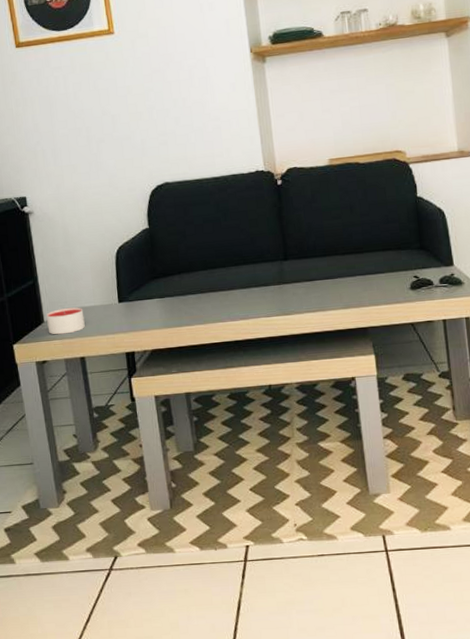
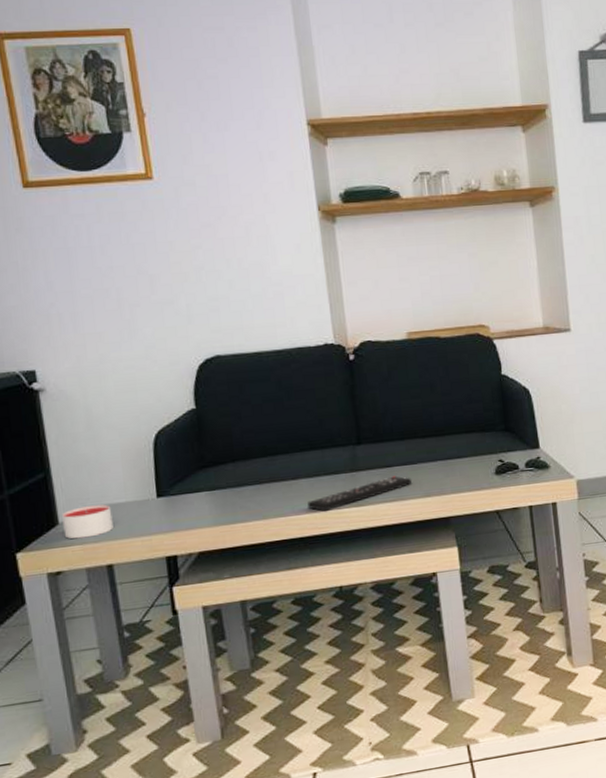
remote control: none [241,289,333,319] -> present [307,476,411,511]

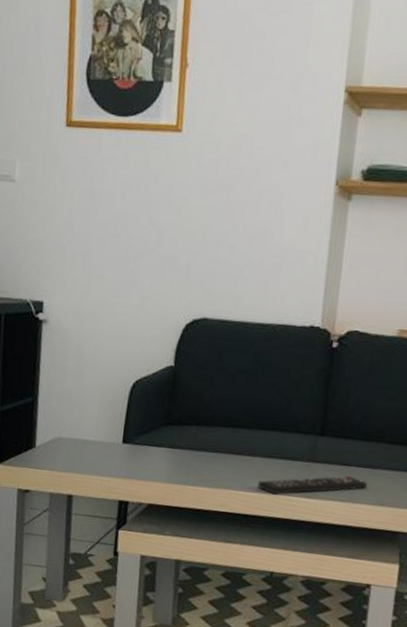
candle: present [62,504,114,539] -> none [38,436,82,466]

